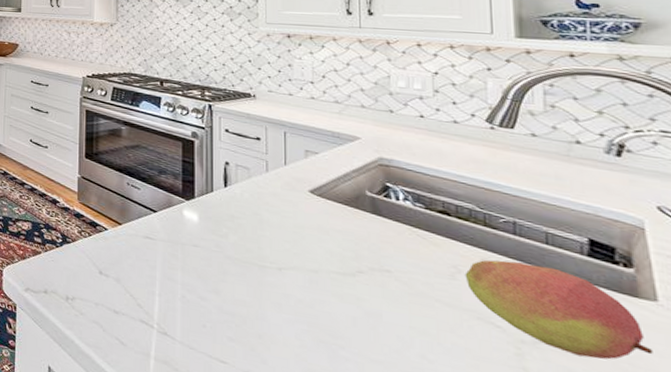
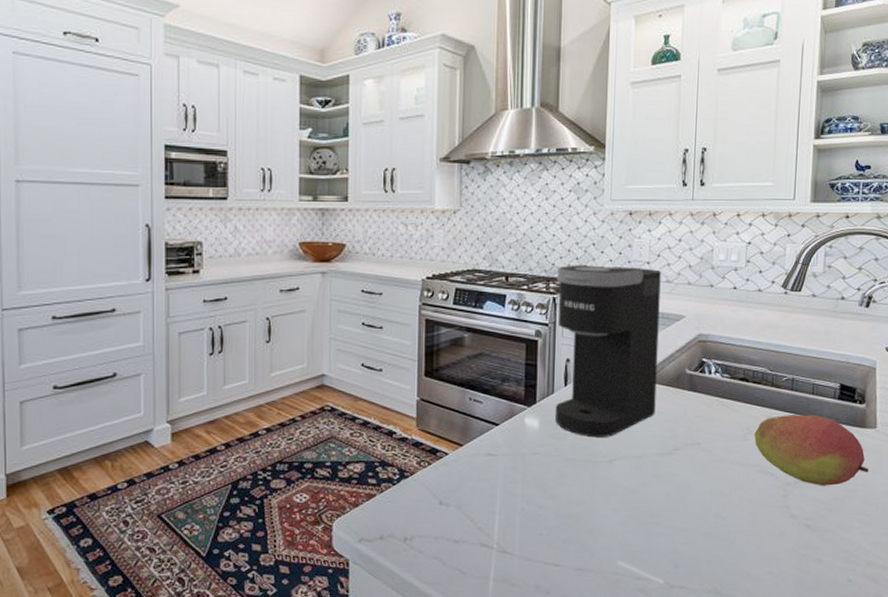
coffee maker: none [212,77,331,245] -> present [556,264,661,437]

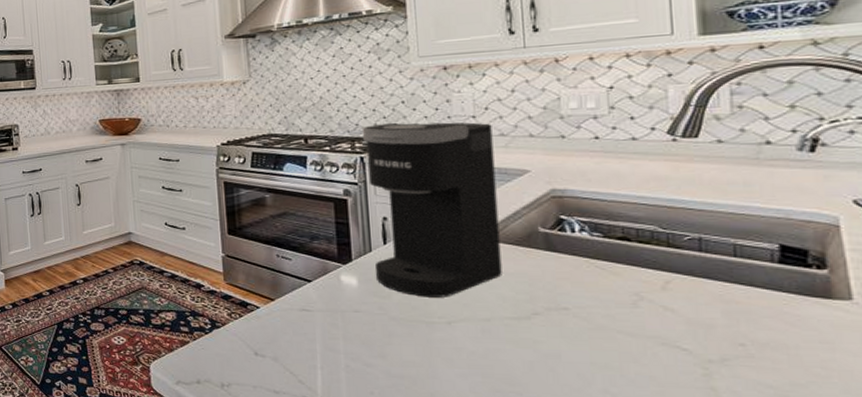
fruit: present [754,414,869,486] -> none [647,280,847,368]

